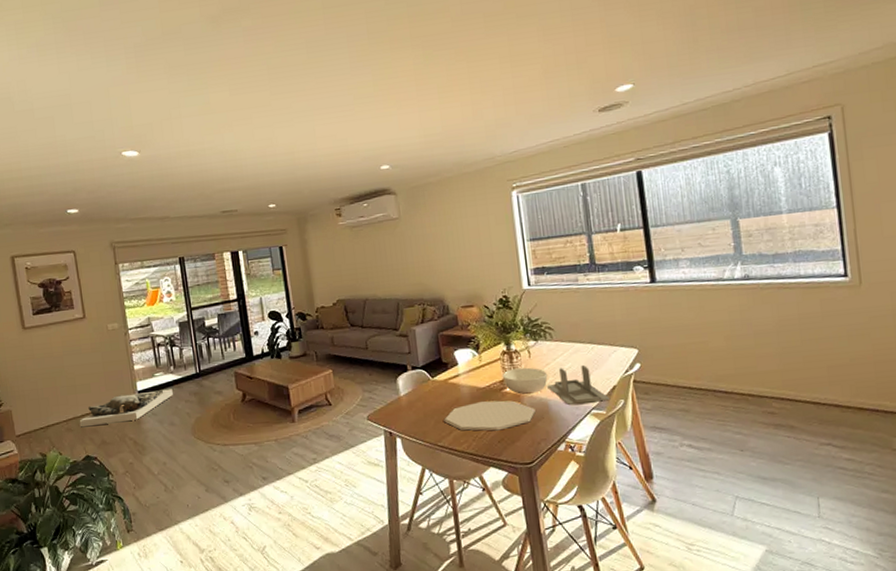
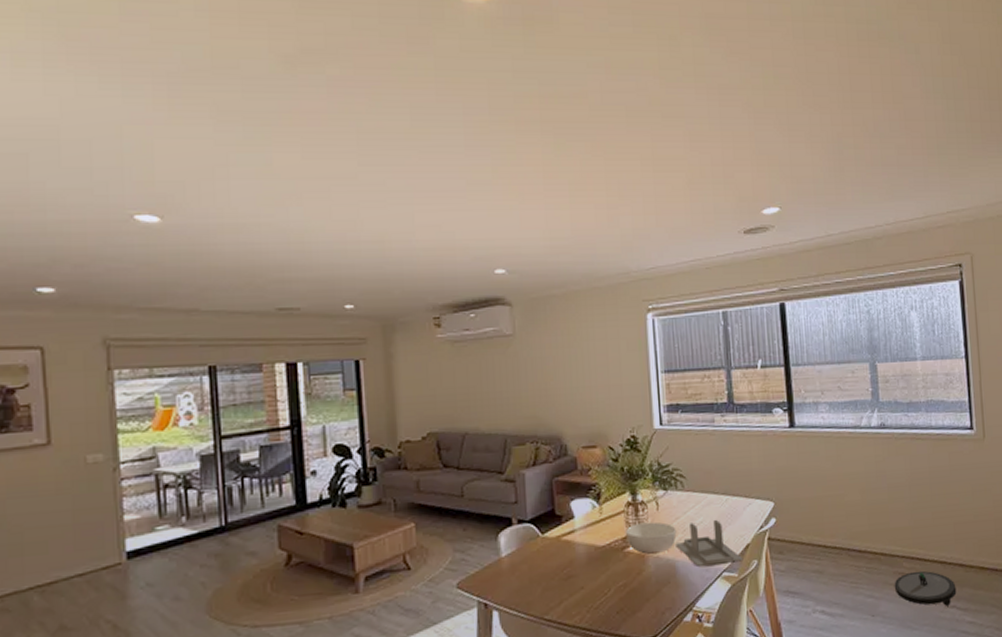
dog bed: present [79,389,173,428] -> none [23,548,182,607]
placemat: present [444,400,535,431] -> none [553,562,661,600]
robot vacuum: none [763,410,832,444] -> present [894,570,957,606]

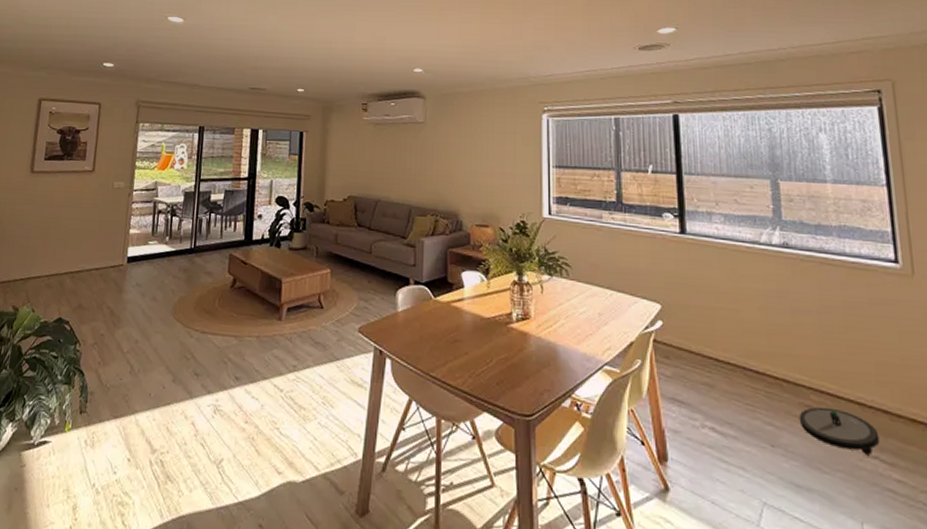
bowl: present [625,521,677,555] -> none [509,302,559,336]
napkin holder: present [676,519,744,566] -> none [558,311,626,358]

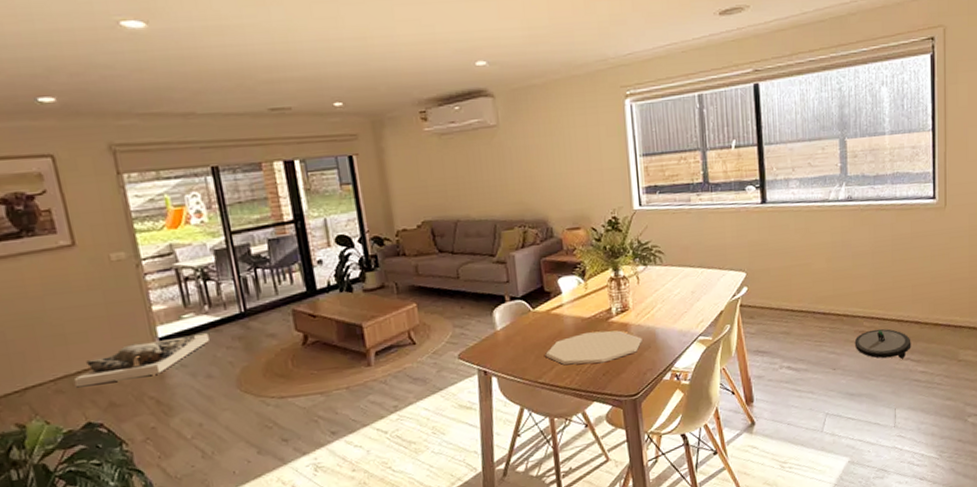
dog bed: none [60,258,163,288] -> present [73,333,209,388]
placemat: none [440,333,542,371] -> present [545,330,642,365]

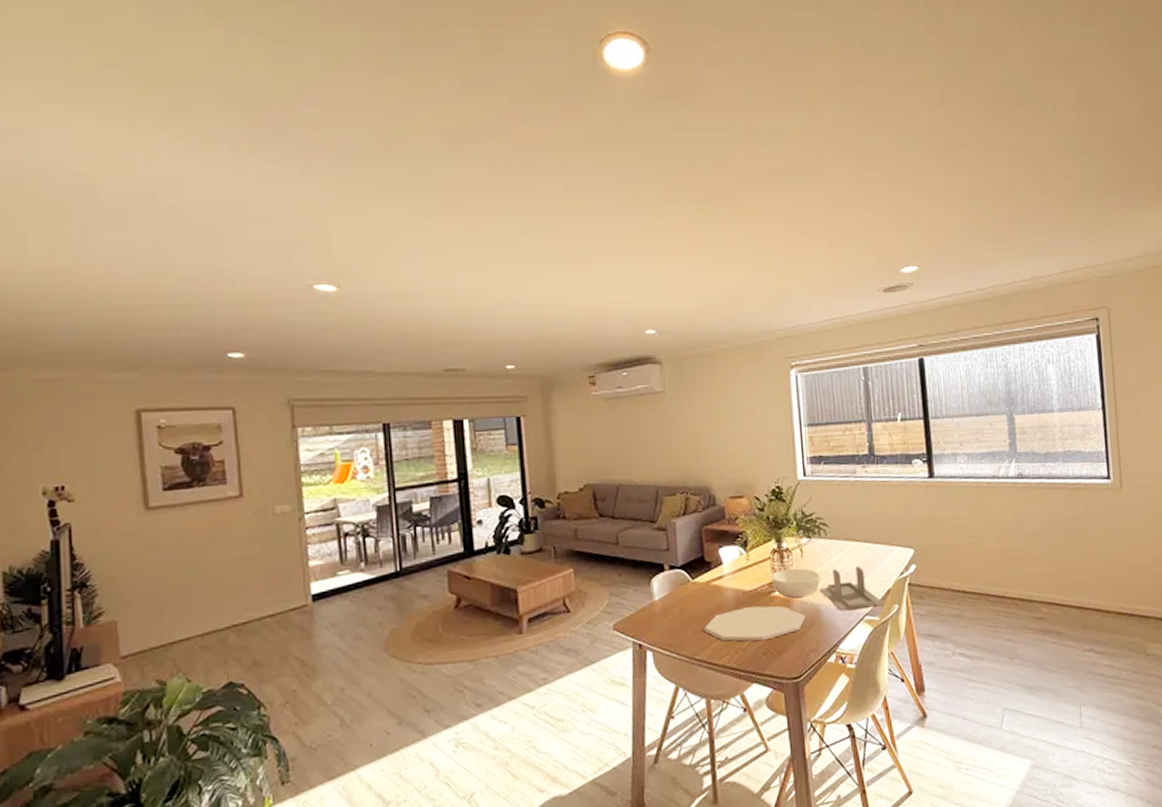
dog bed: present [73,333,209,388] -> none [221,592,361,644]
bowl: none [608,294,656,324] -> present [770,568,820,600]
napkin holder: none [655,290,717,332] -> present [819,565,885,610]
robot vacuum: present [854,329,911,359] -> none [1032,615,1094,650]

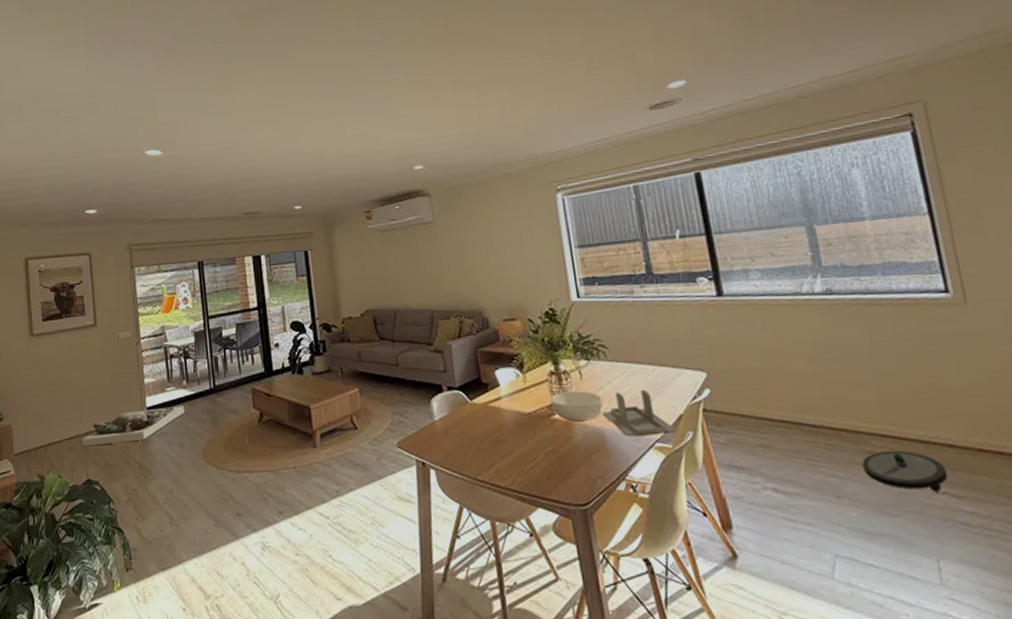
dog bed: none [221,592,361,644] -> present [82,406,184,447]
placemat: present [703,606,806,642] -> none [484,429,590,465]
robot vacuum: none [1032,615,1094,650] -> present [862,450,948,492]

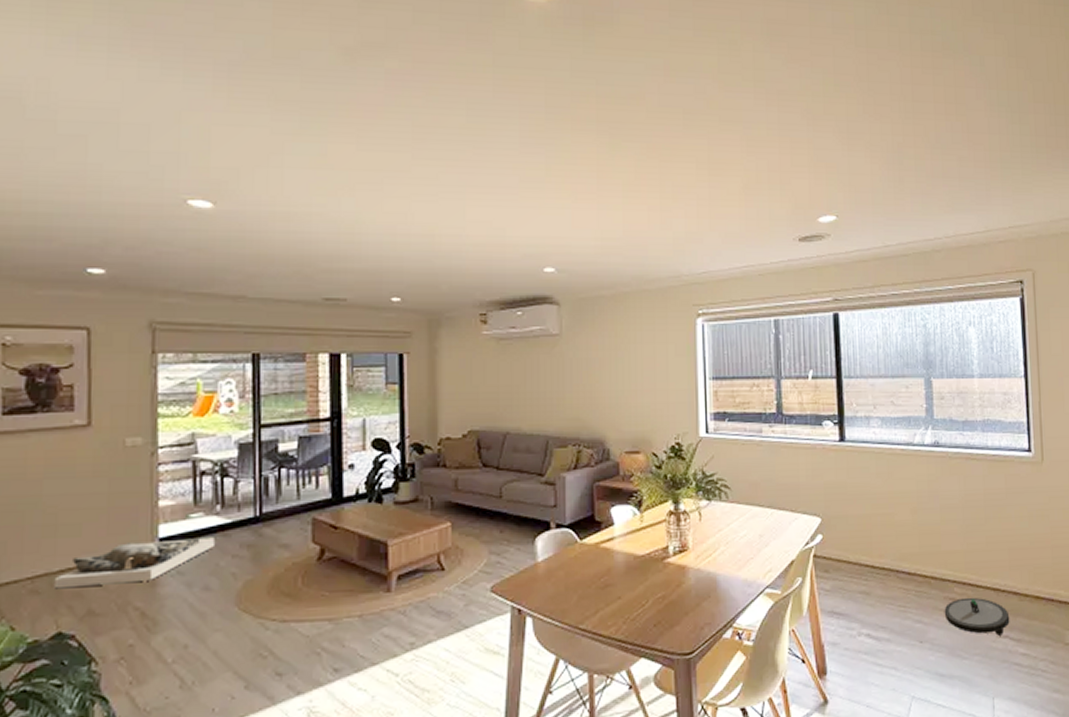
bowl: present [549,390,603,423] -> none [665,532,719,567]
napkin holder: present [602,389,677,436] -> none [718,533,787,581]

